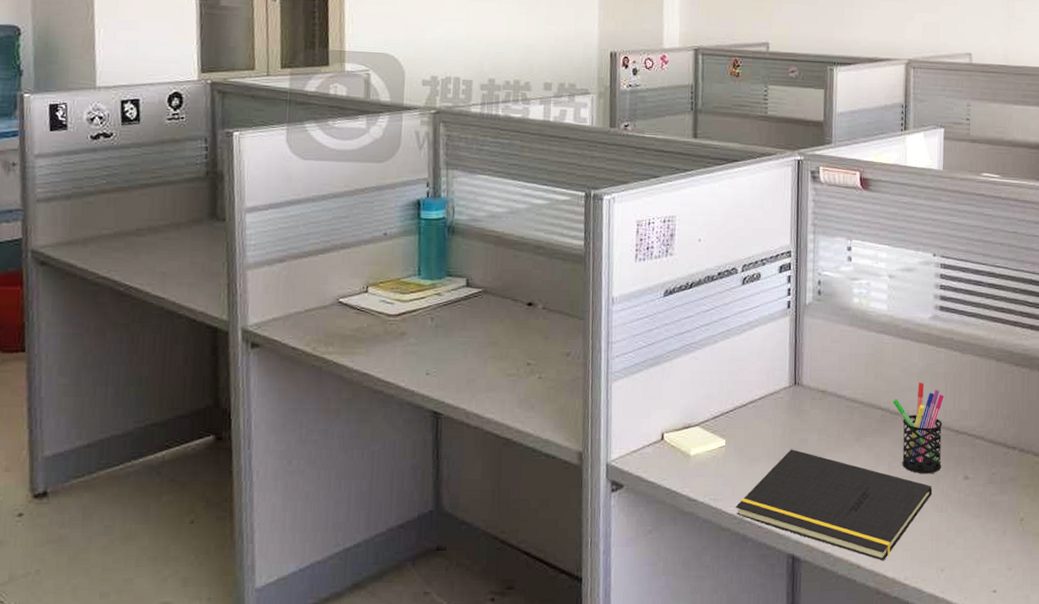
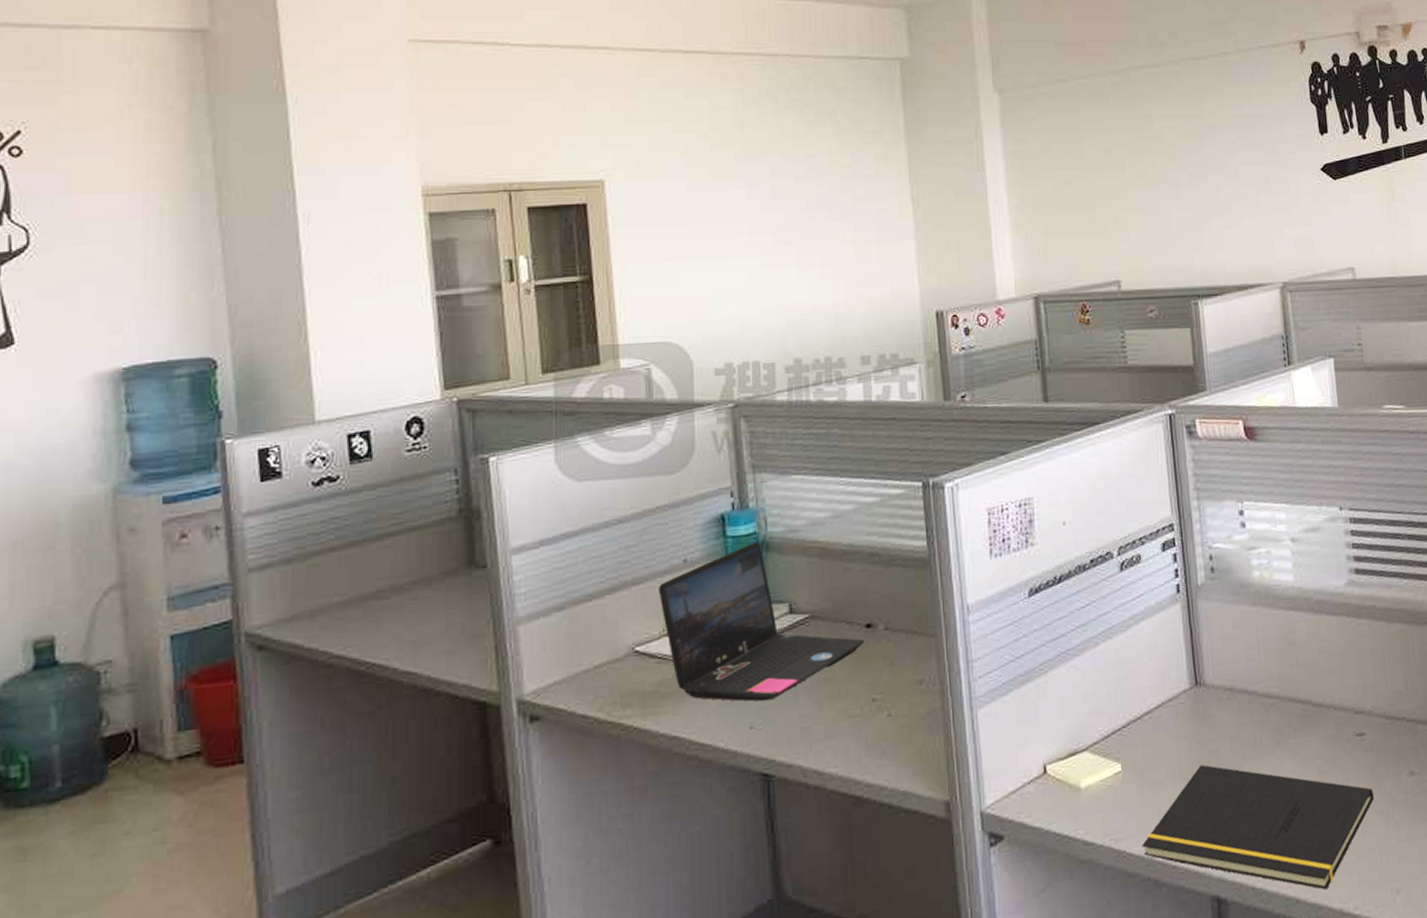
laptop: none [362,225,525,354] -> present [659,541,864,702]
pen holder: present [892,382,944,474] -> none [1313,663,1381,776]

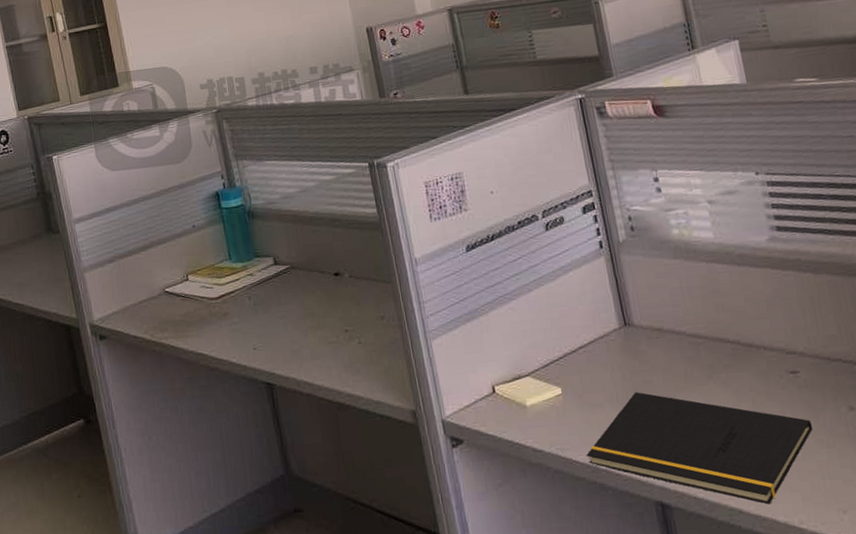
laptop: present [659,541,864,702] -> none [177,211,334,330]

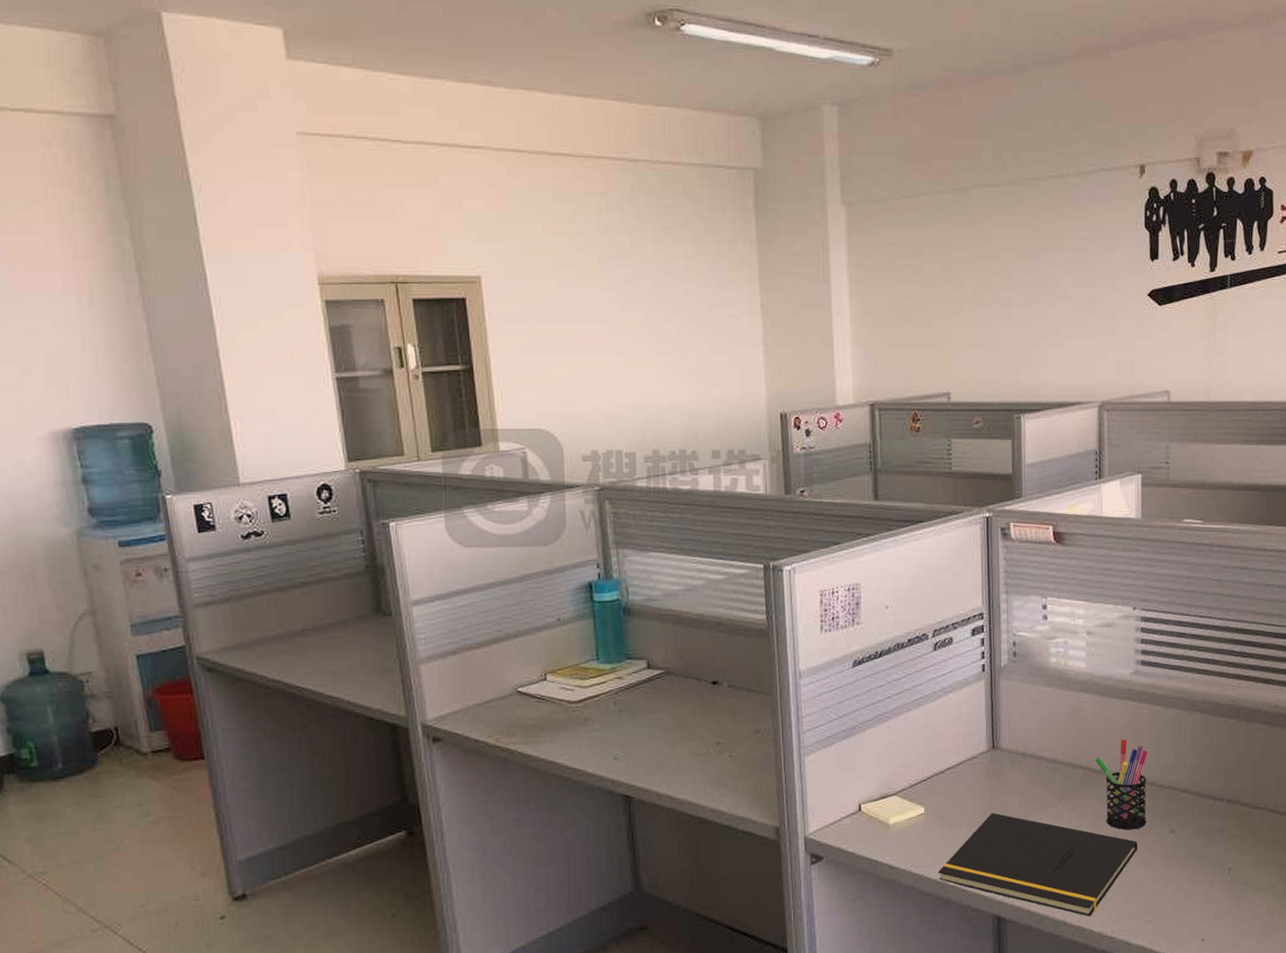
pen holder: none [742,309,818,408] -> present [1094,739,1148,830]

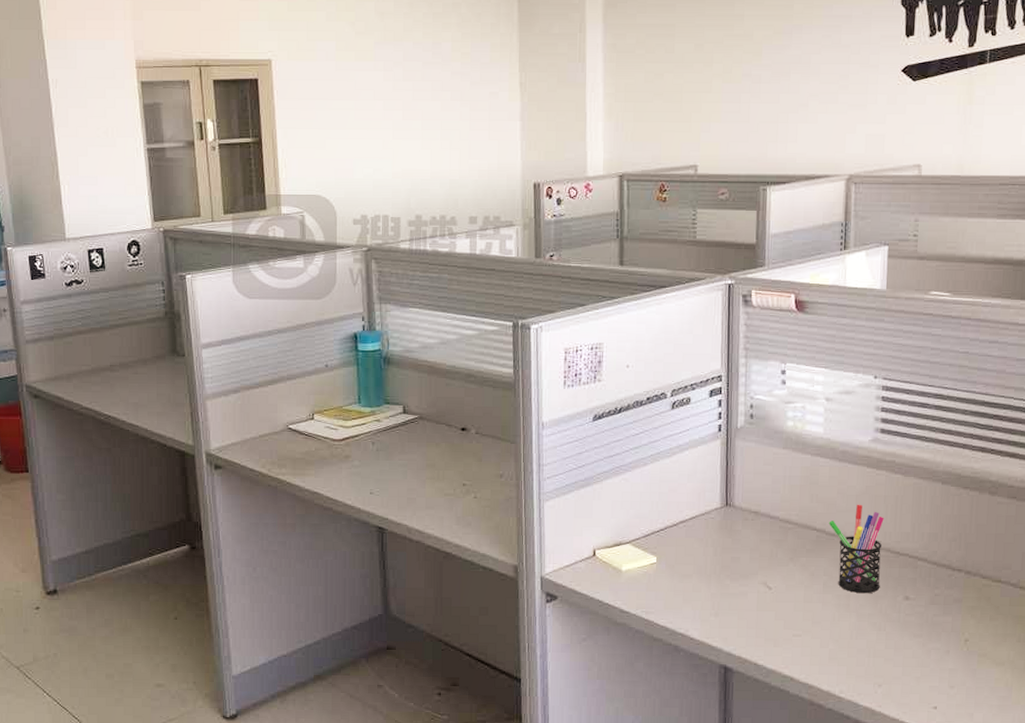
notepad: present [937,813,1138,917] -> none [667,567,871,675]

